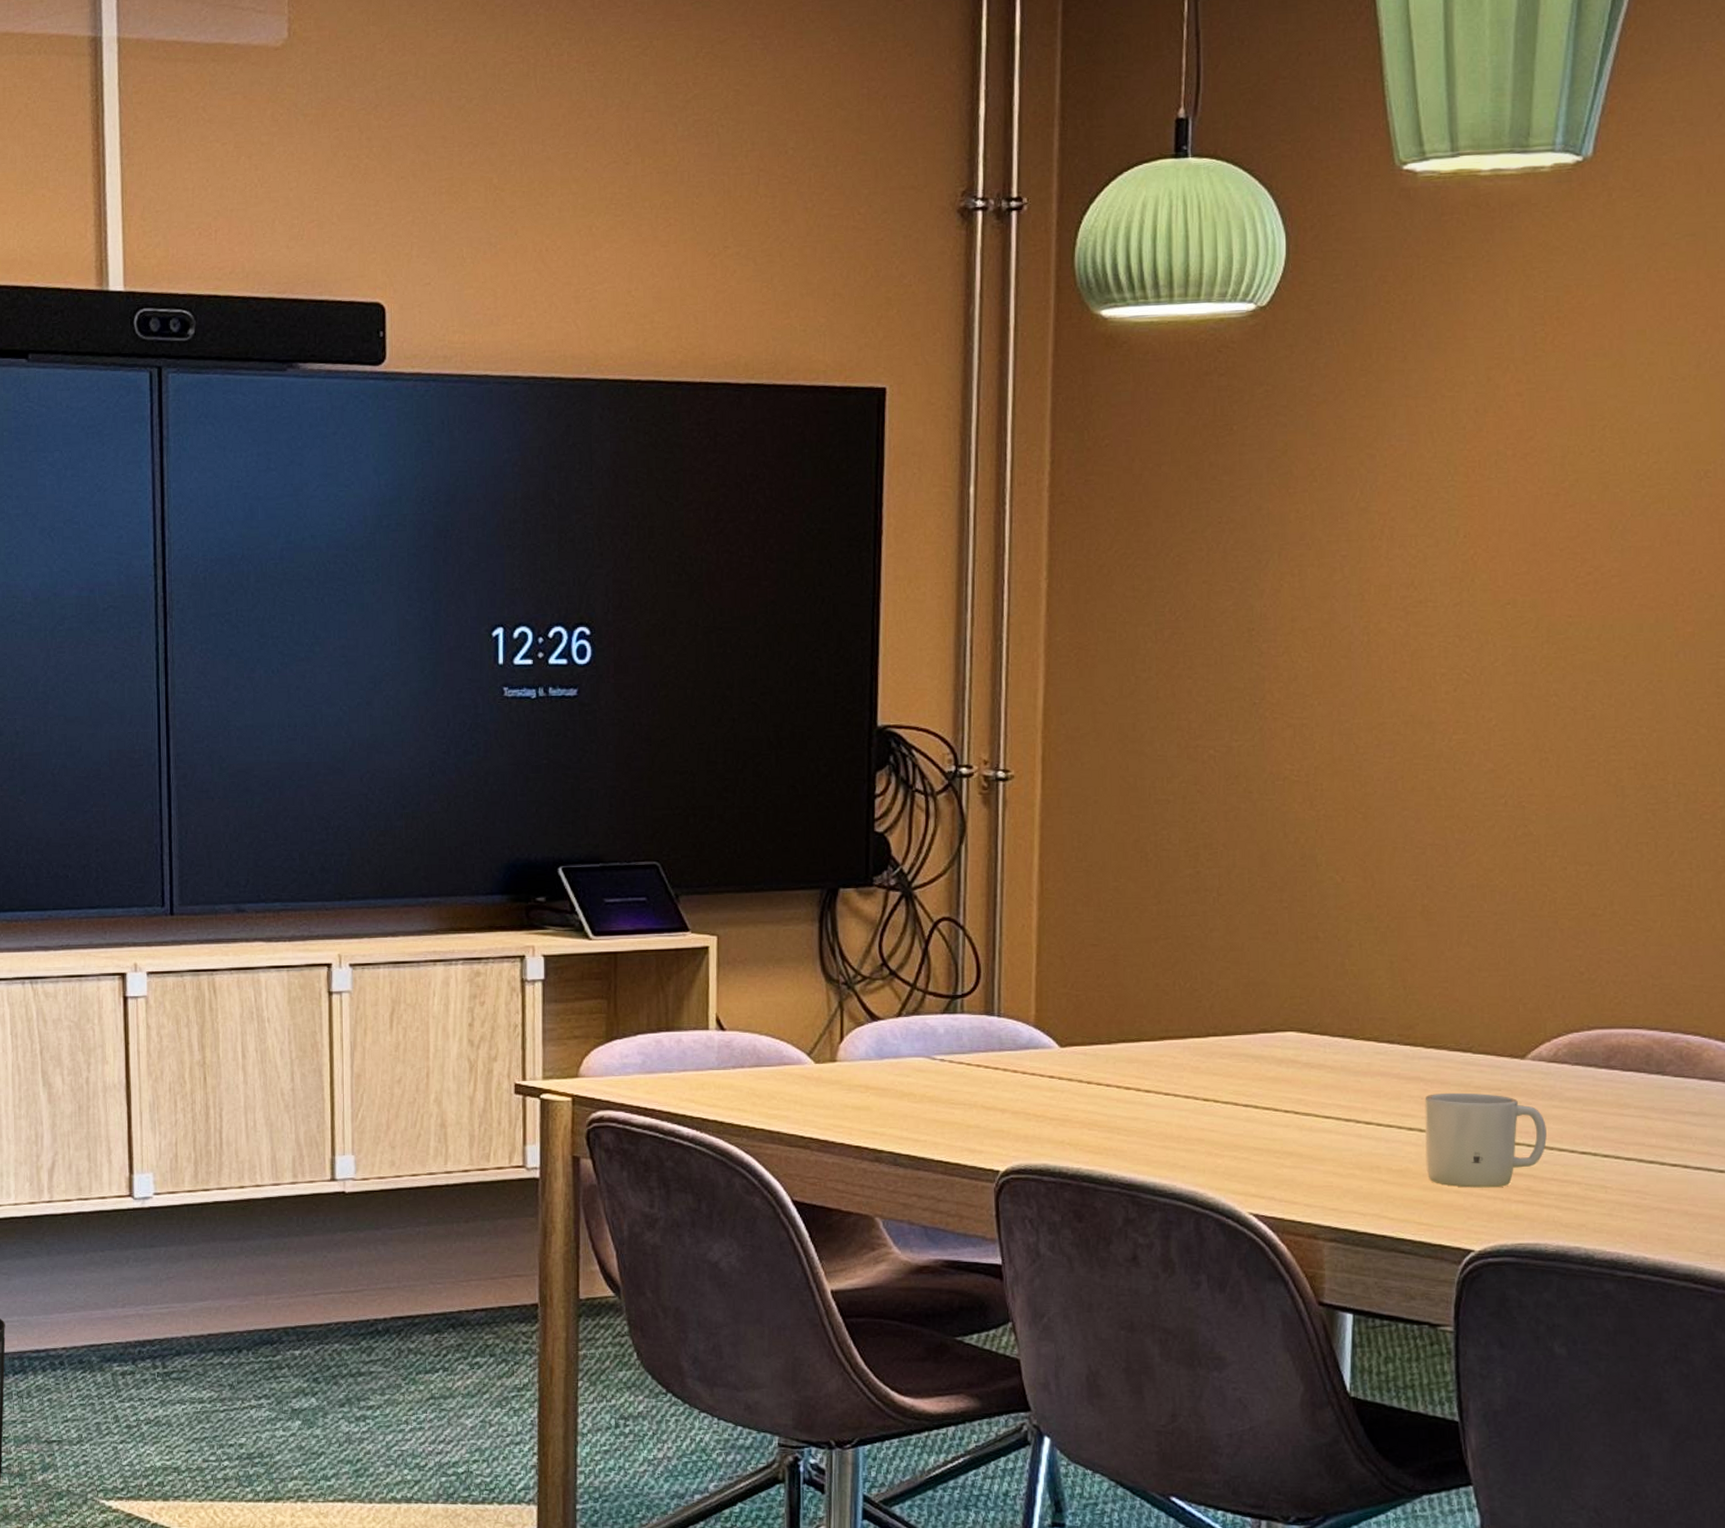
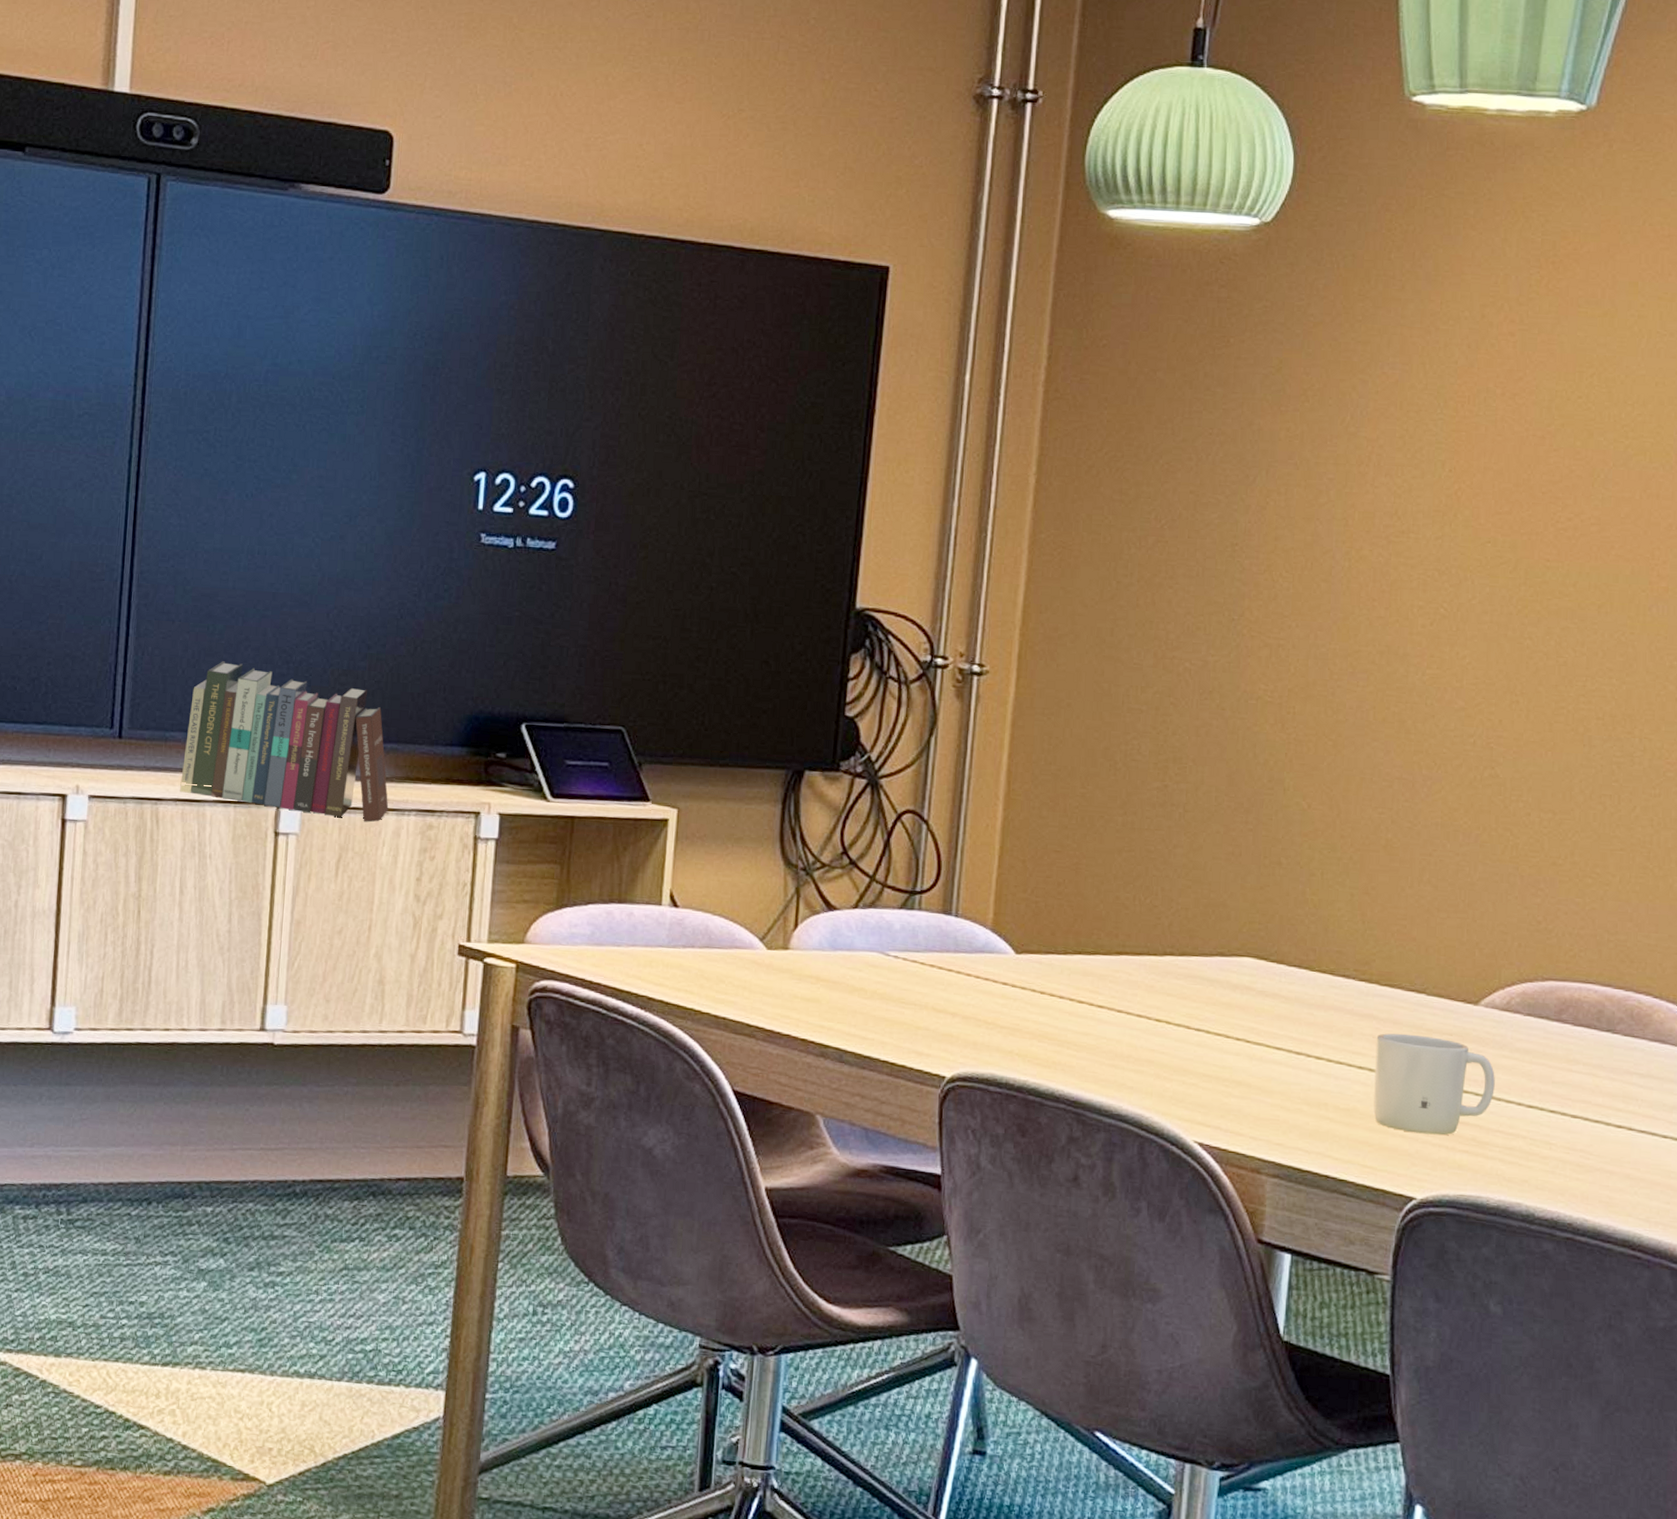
books: none [233,833,436,975] -> present [180,661,389,823]

